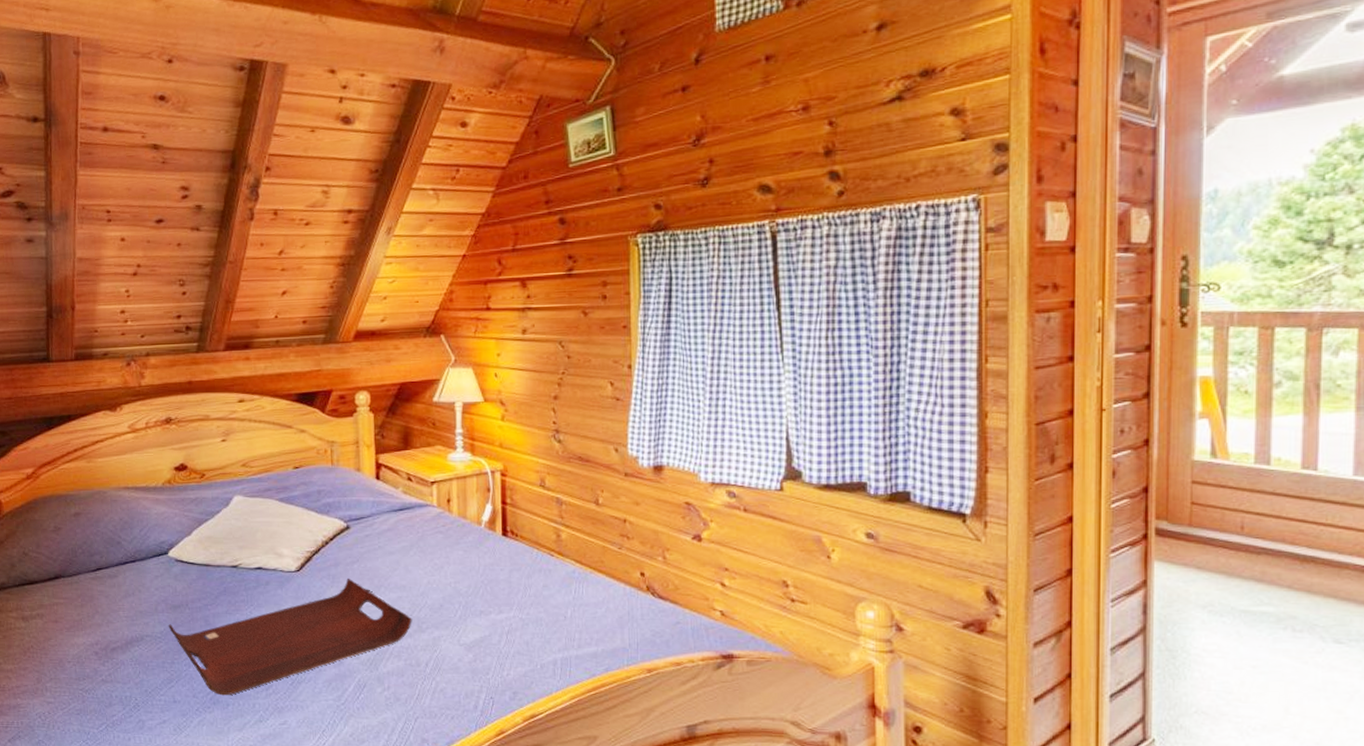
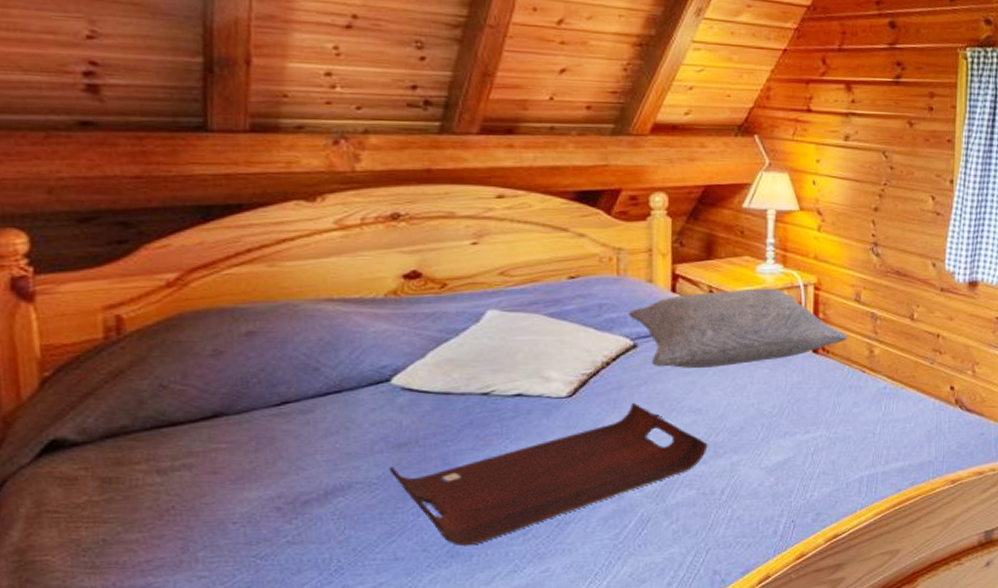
pillow: none [341,475,535,549] -> present [628,288,848,369]

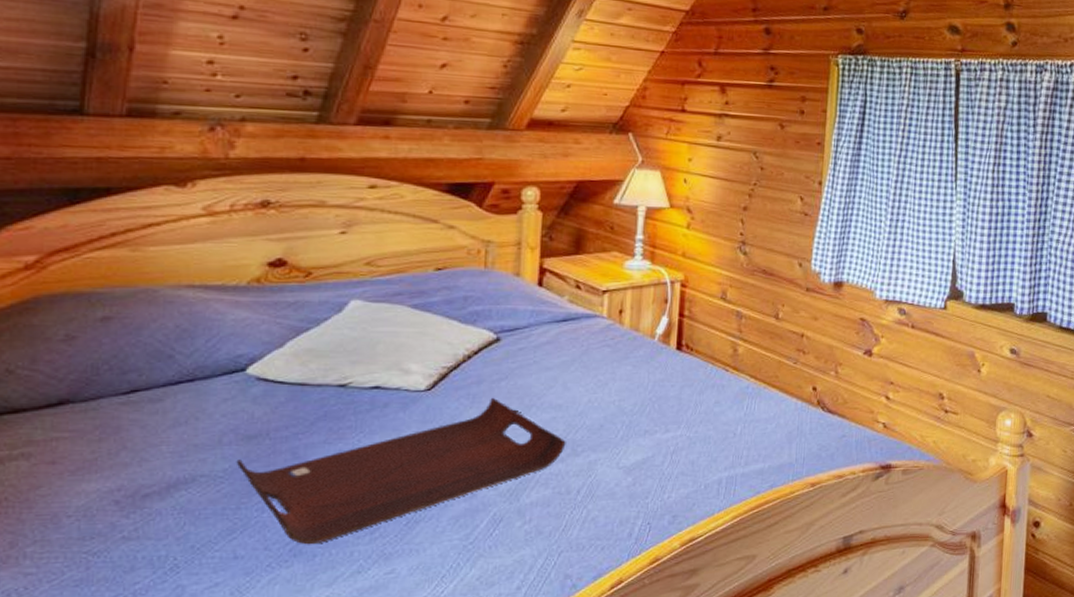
pillow: present [628,288,848,369] -> none [493,284,713,364]

